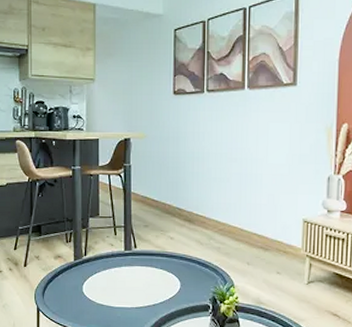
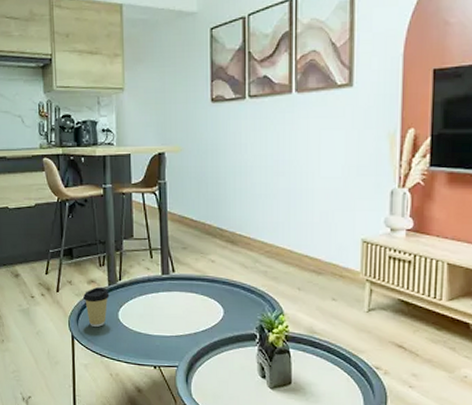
coffee cup: none [49,262,75,300] -> present [82,287,110,327]

